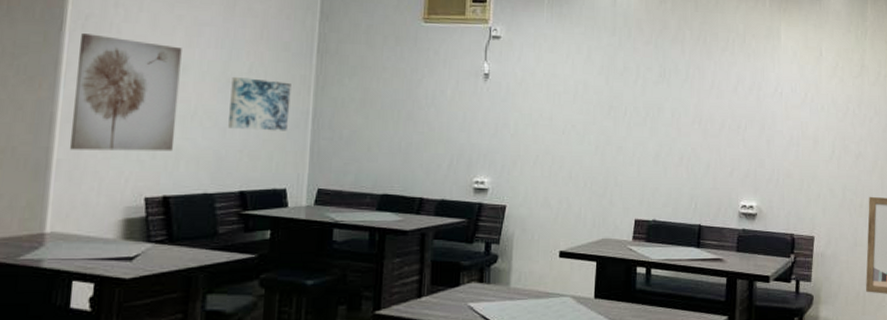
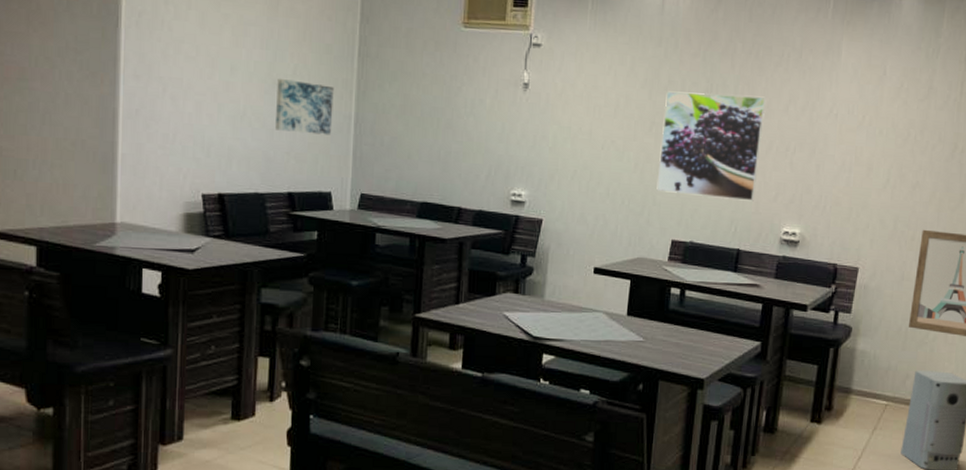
wall art: present [70,34,182,152] -> none [133,30,230,151]
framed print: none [618,76,716,178] -> present [656,91,767,201]

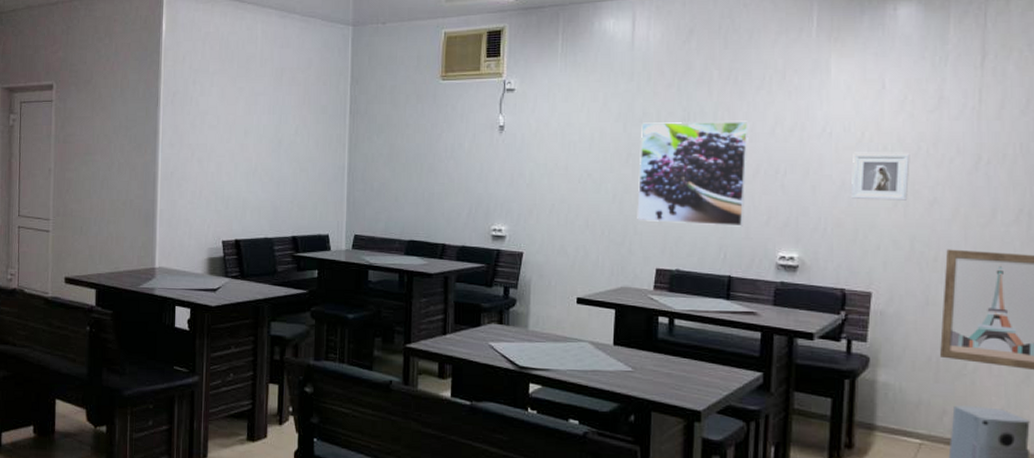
wall art: present [276,78,334,135] -> none [281,137,329,184]
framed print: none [848,134,901,183] -> present [850,152,910,200]

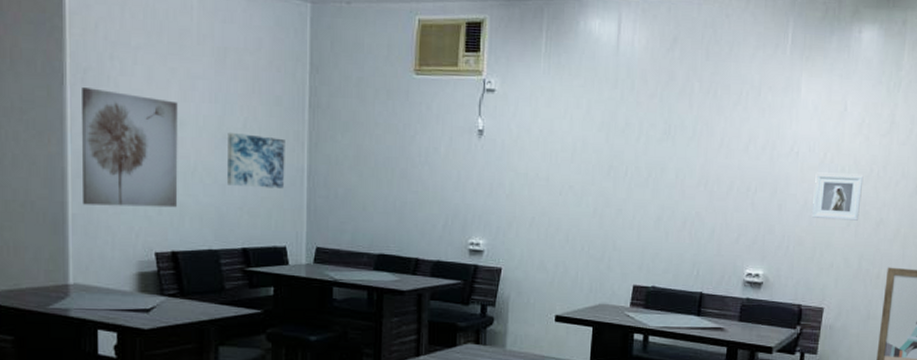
wall art: none [169,107,244,203] -> present [82,88,178,208]
wall art: none [281,137,329,184] -> present [227,132,285,189]
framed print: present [637,121,750,227] -> none [616,133,726,244]

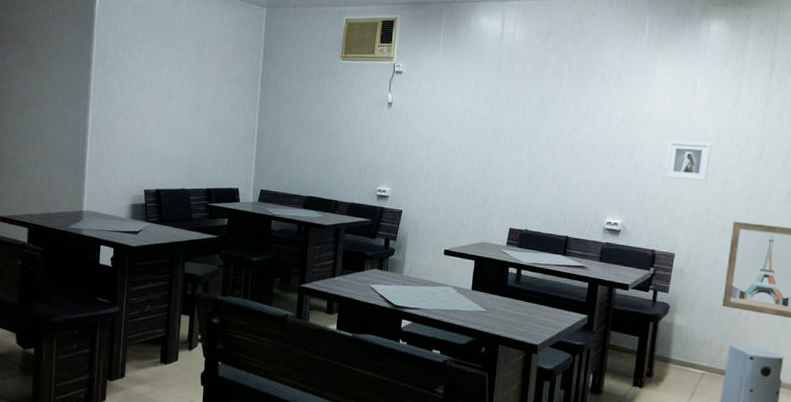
wall art: present [82,88,178,208] -> none [97,69,167,157]
wall art: present [227,132,285,189] -> none [199,102,242,145]

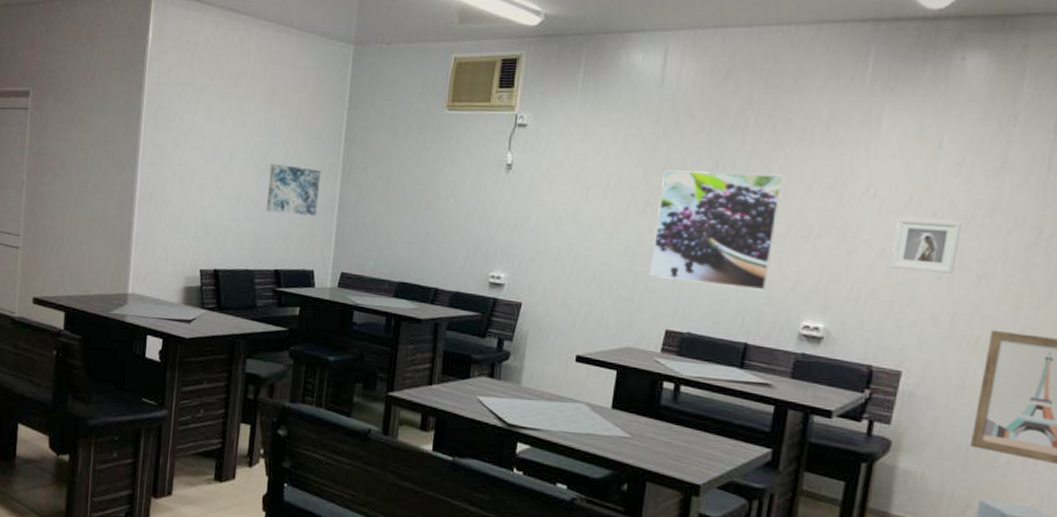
wall art: none [199,102,242,145] -> present [267,163,321,216]
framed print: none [496,106,591,196] -> present [649,170,785,291]

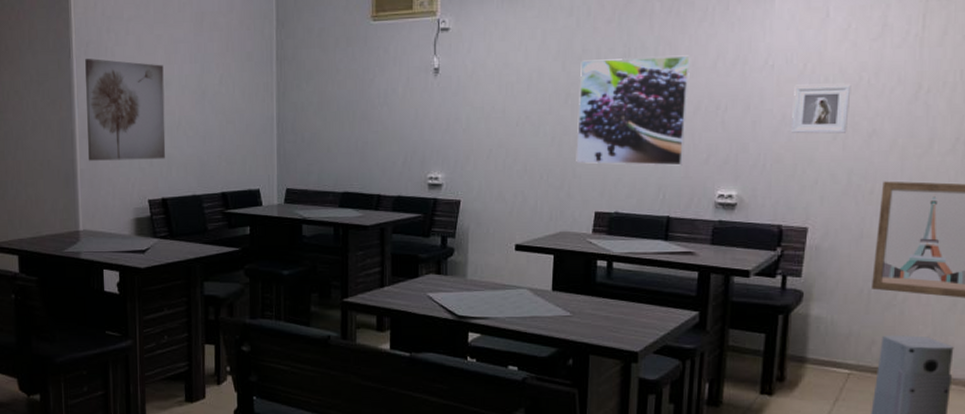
wall art: none [146,123,230,230] -> present [85,58,166,161]
wall art: present [267,163,321,216] -> none [206,88,257,137]

